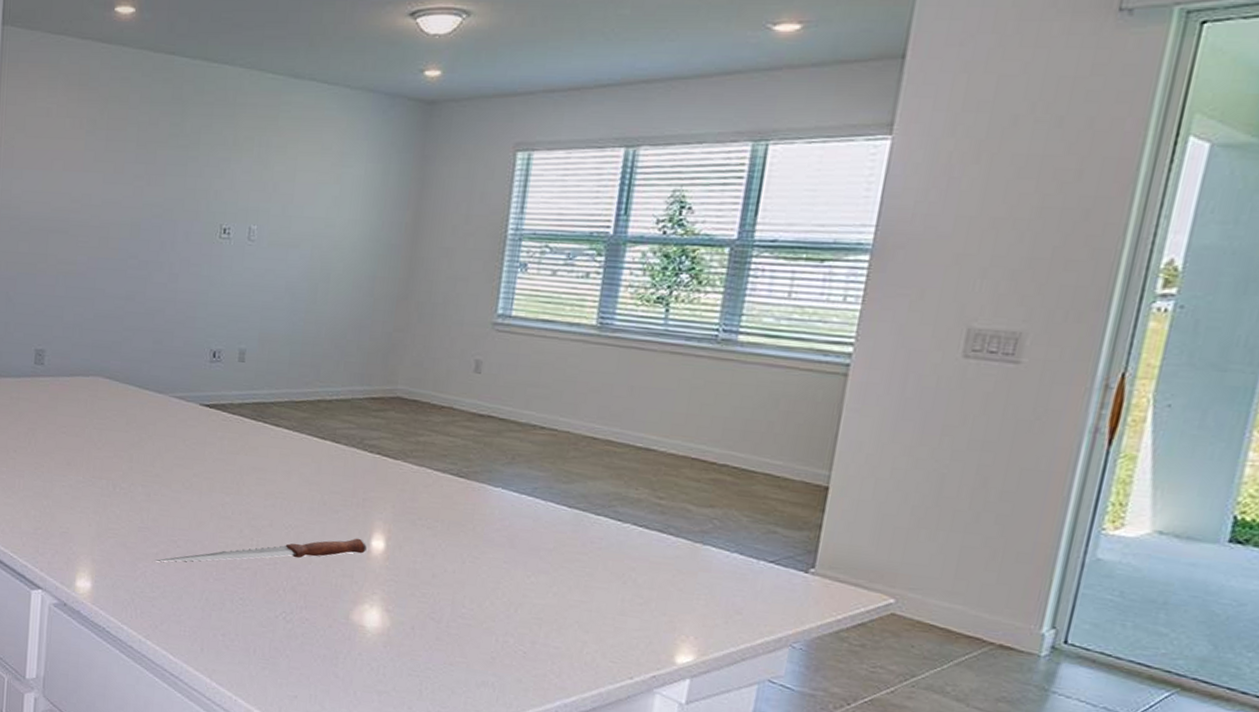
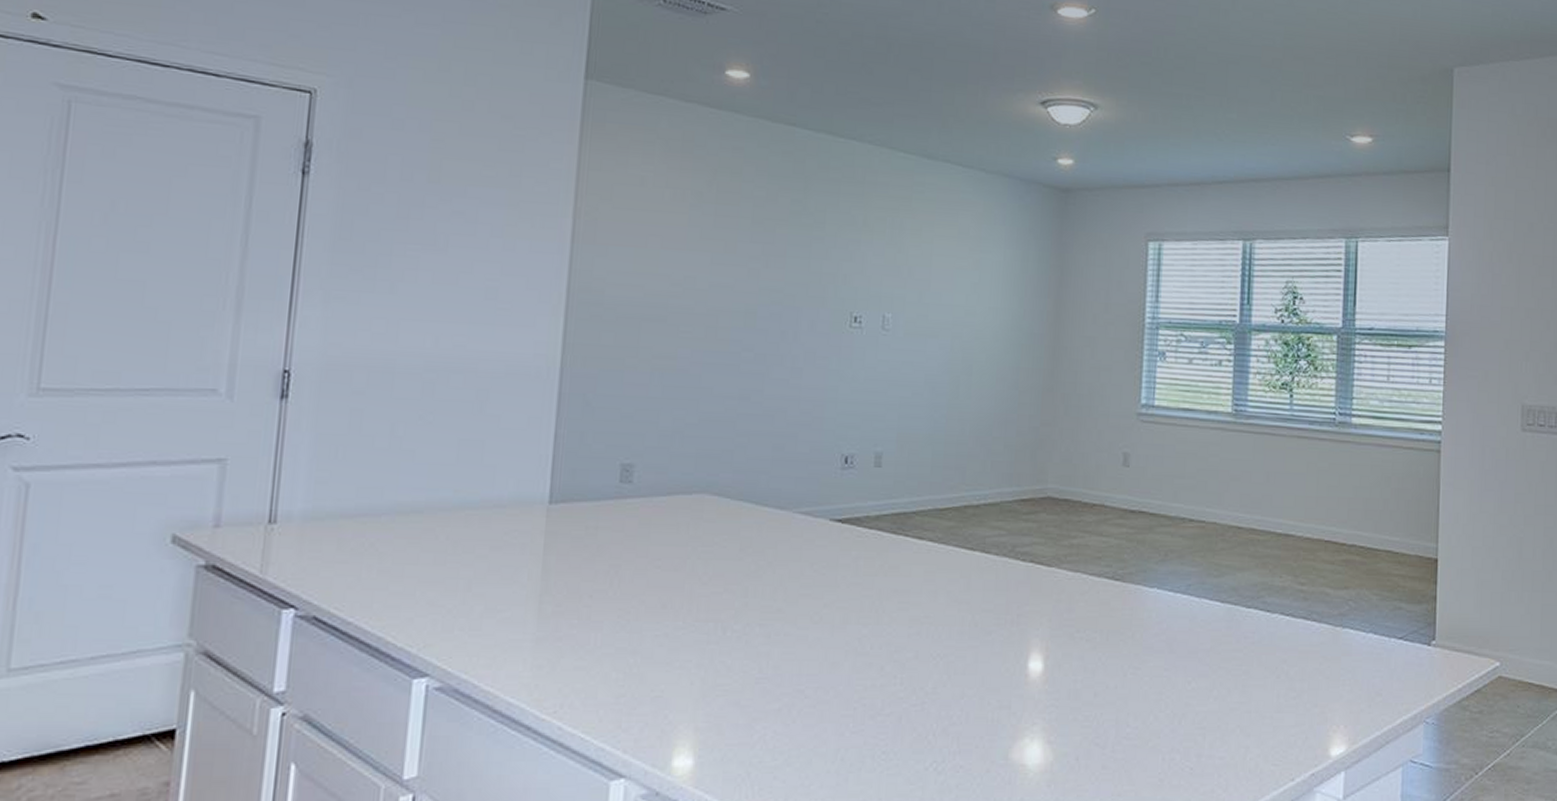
kitchen knife: present [153,538,367,562] -> none [774,661,1024,720]

